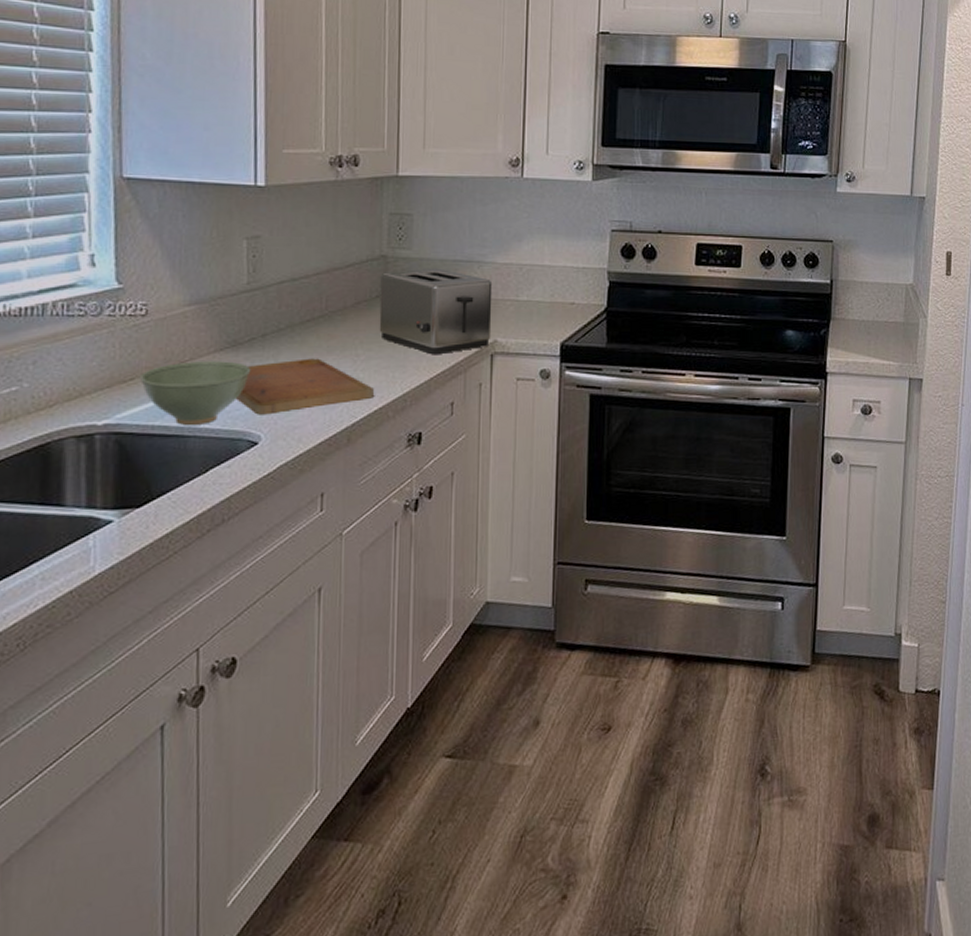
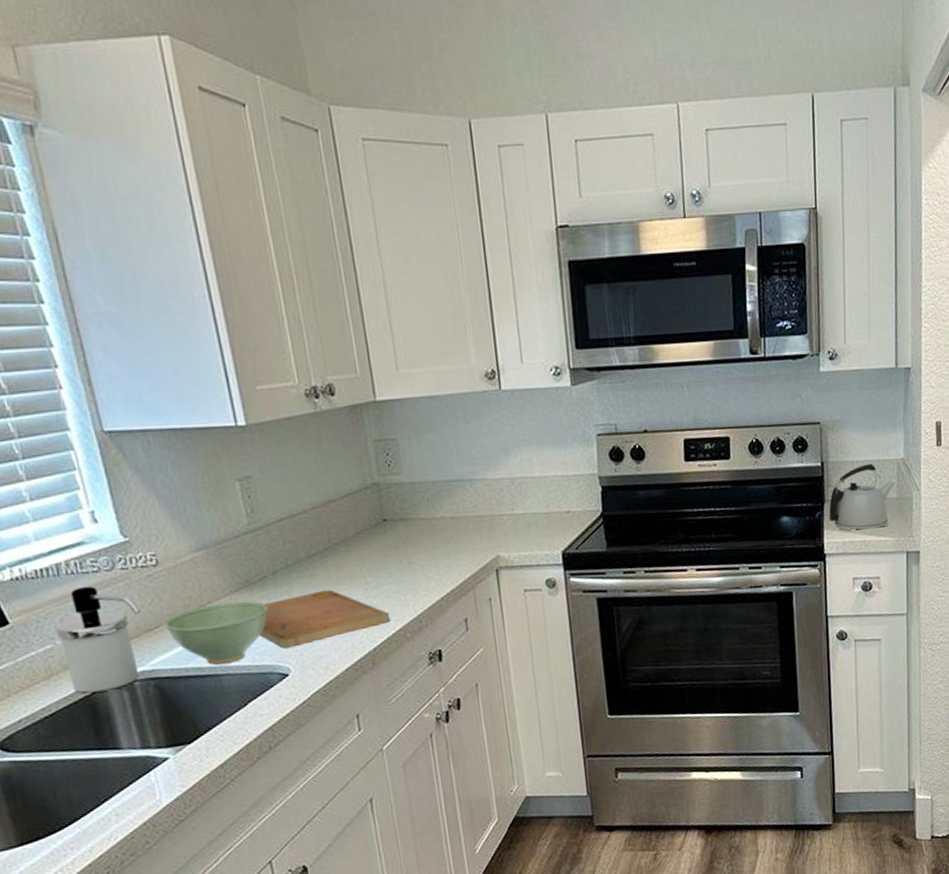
soap dispenser: none [25,329,119,442] -> present [54,586,141,693]
toaster: present [379,268,493,355] -> none [376,490,494,576]
kettle: none [834,286,903,351] -> present [829,463,896,532]

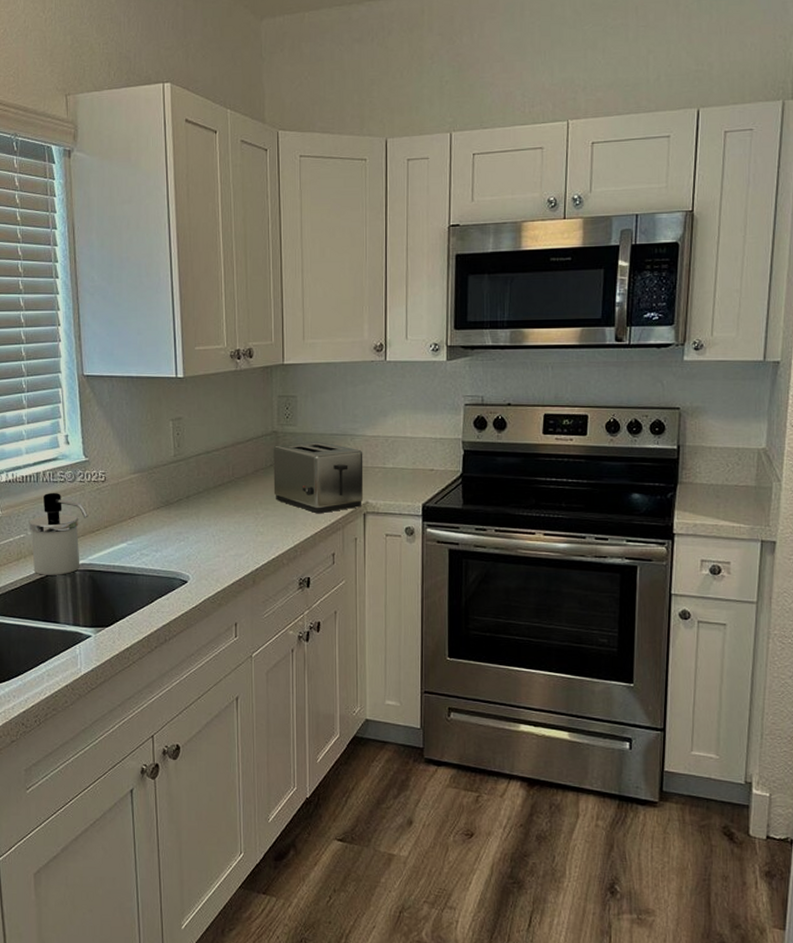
bowl: present [163,601,269,665] -> none [103,517,180,566]
cutting board: present [260,589,390,649] -> none [171,515,271,560]
toaster: none [376,490,494,576] -> present [273,441,364,514]
kettle: present [829,463,896,532] -> none [681,451,755,514]

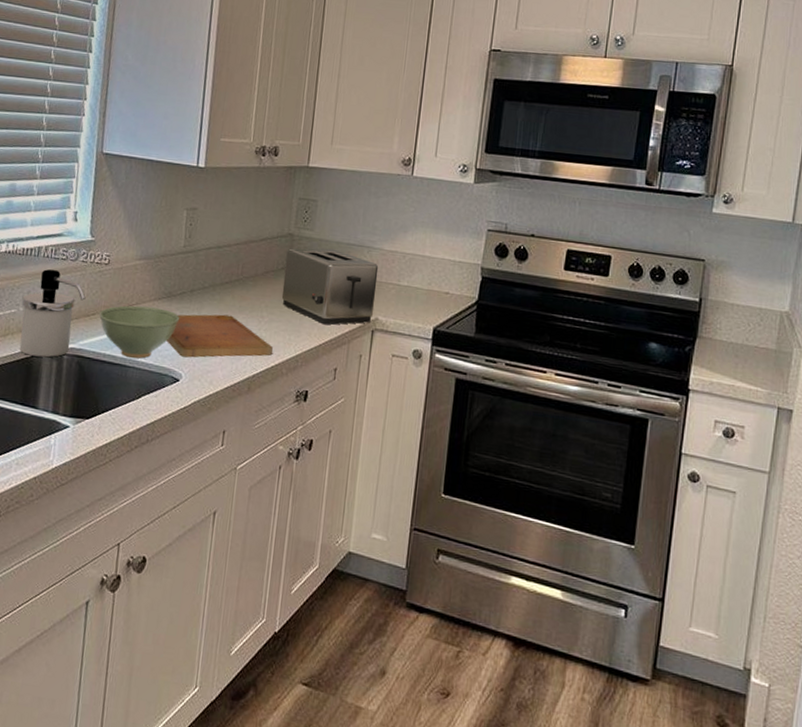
bowl: none [103,517,180,566] -> present [98,305,180,359]
cutting board: none [171,515,271,560] -> present [167,314,273,358]

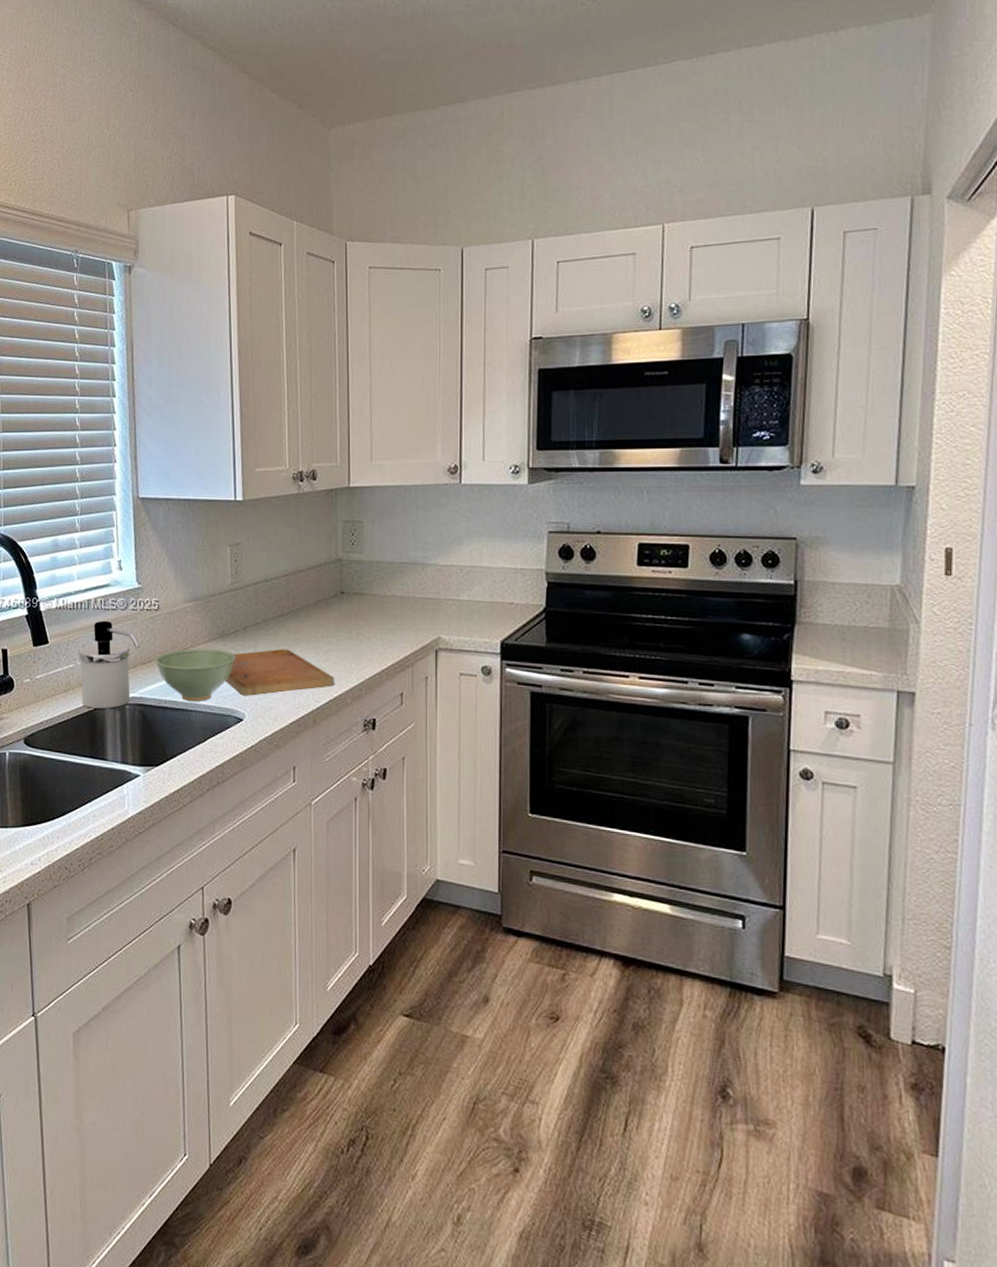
toaster: present [281,248,379,325] -> none [337,570,436,649]

